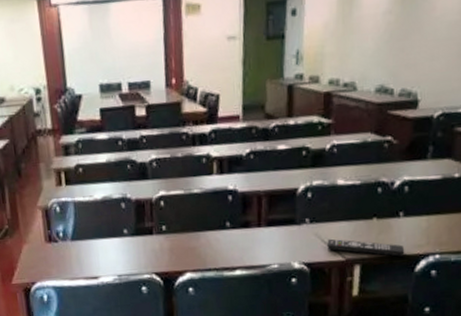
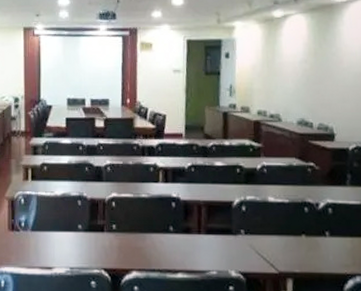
remote control: present [327,238,405,257] -> none [261,251,334,274]

